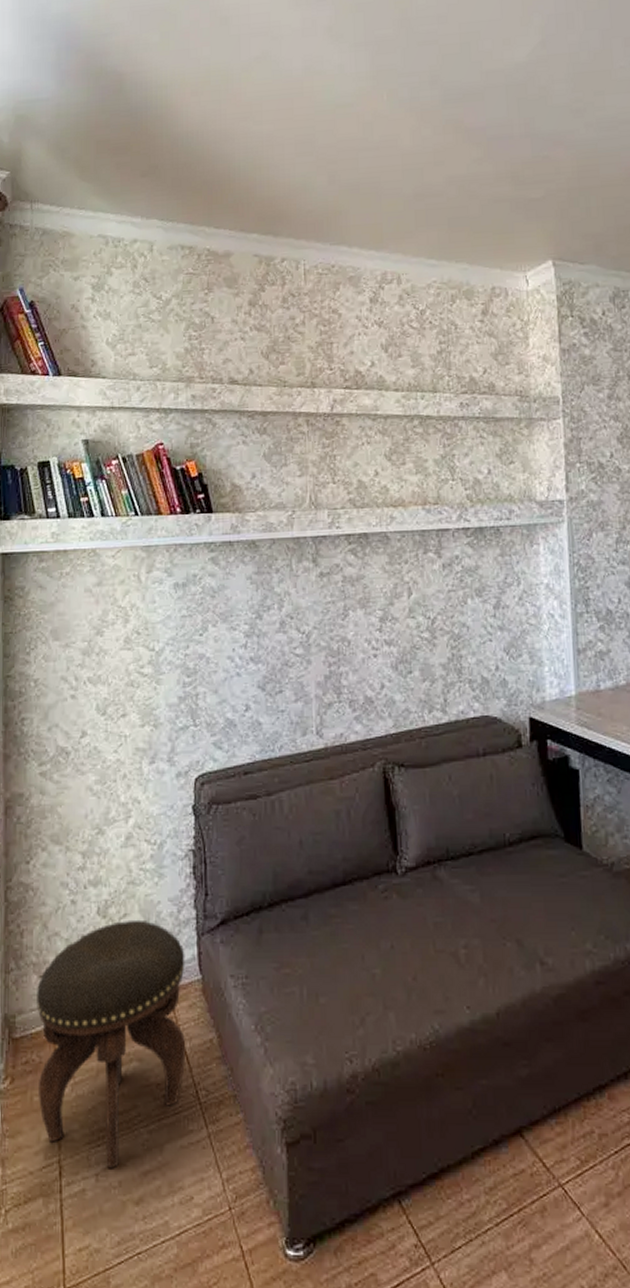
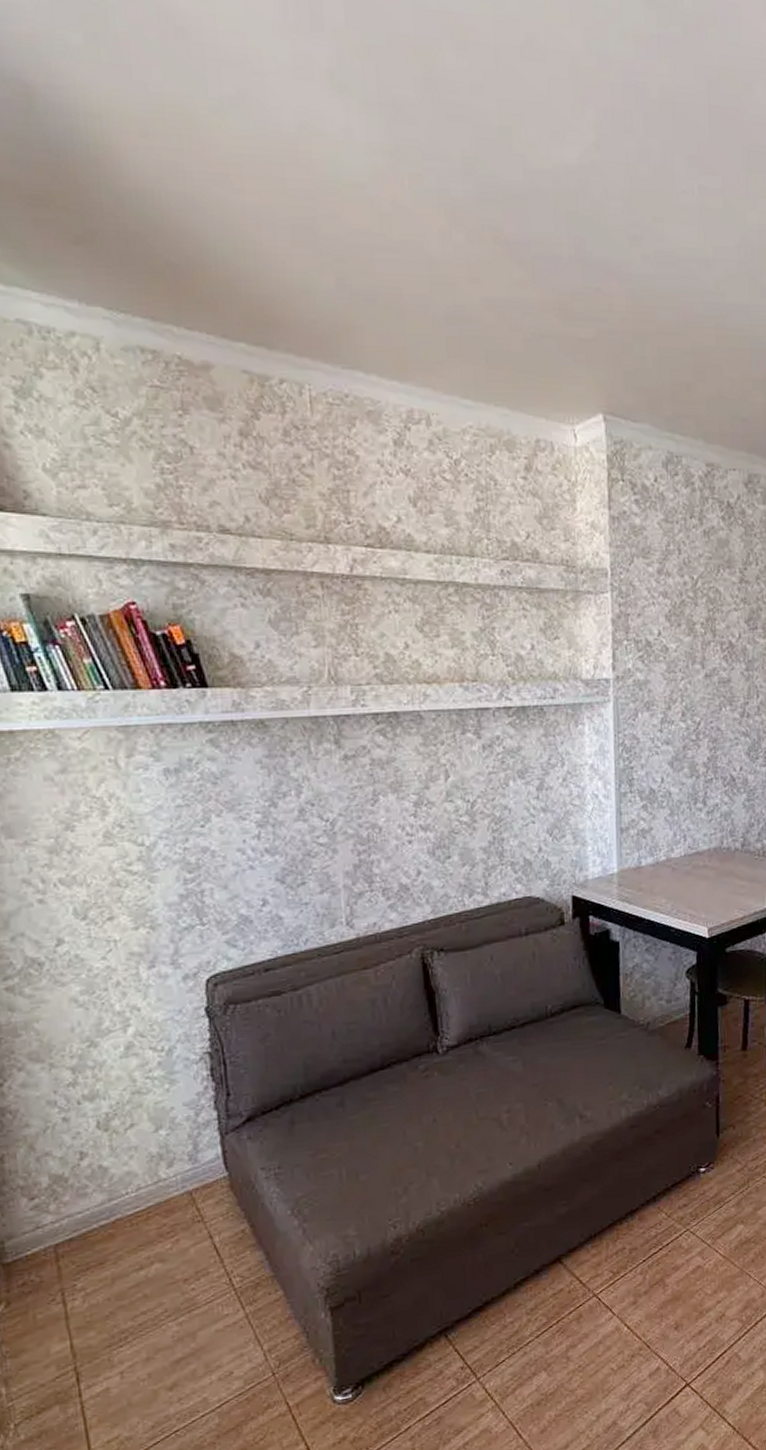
footstool: present [37,919,186,1169] -> none [28,1128,216,1366]

